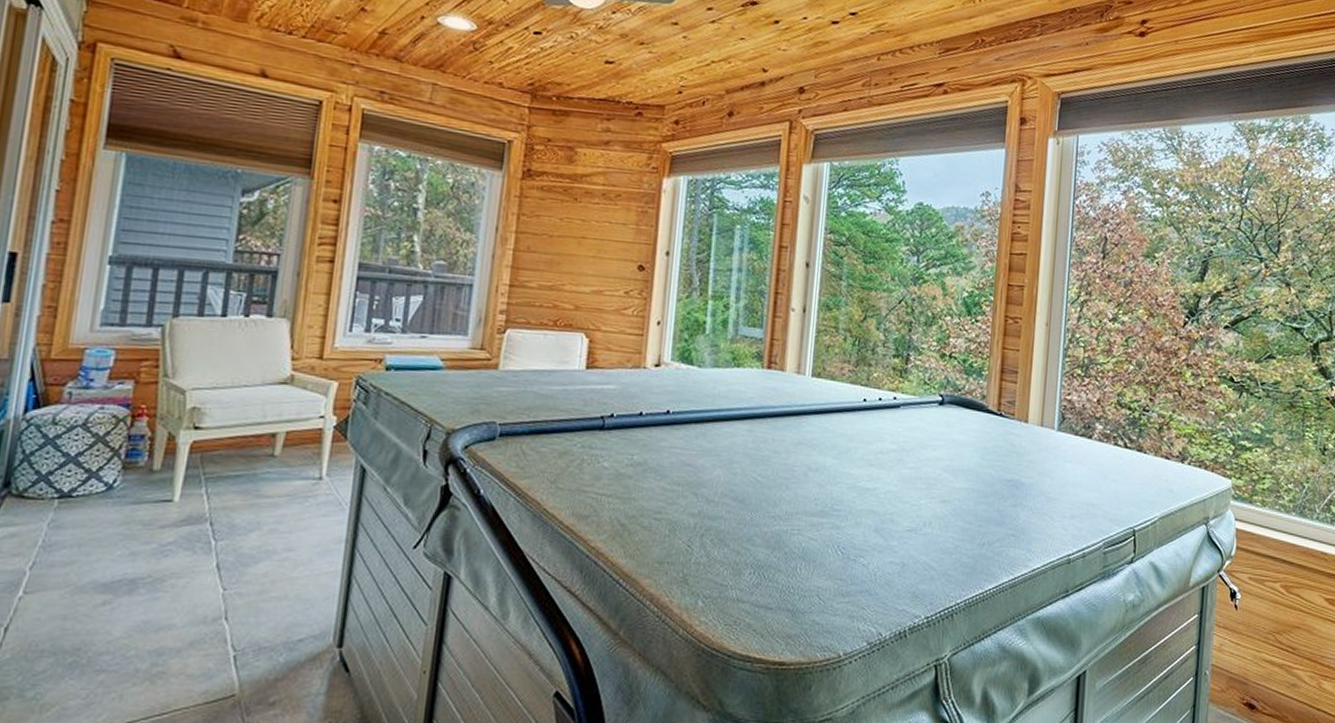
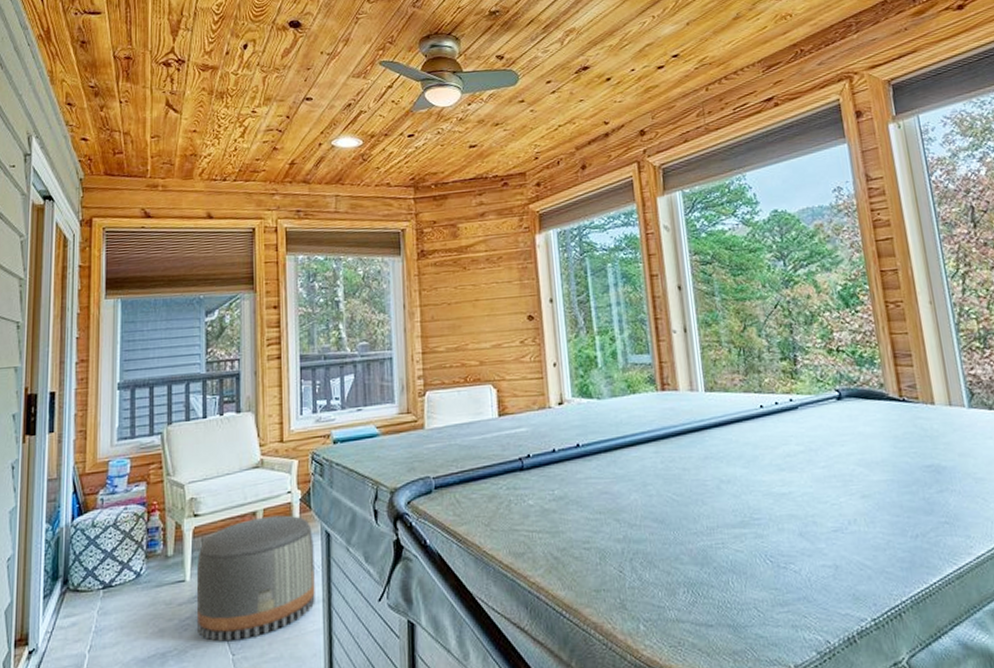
pouf: none [181,440,345,574] -> present [196,515,315,642]

